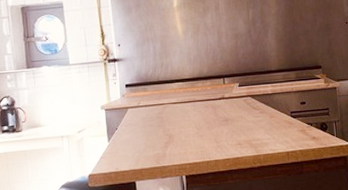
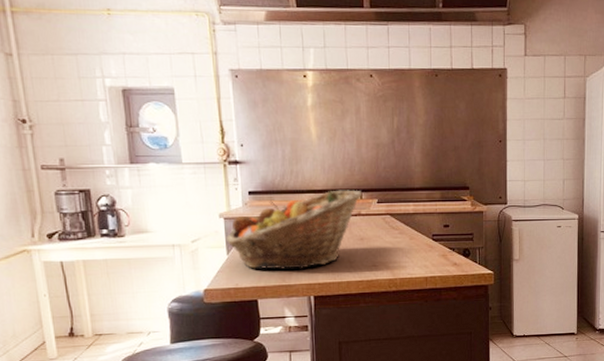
fruit basket: none [106,76,225,154] -> present [225,190,363,270]

